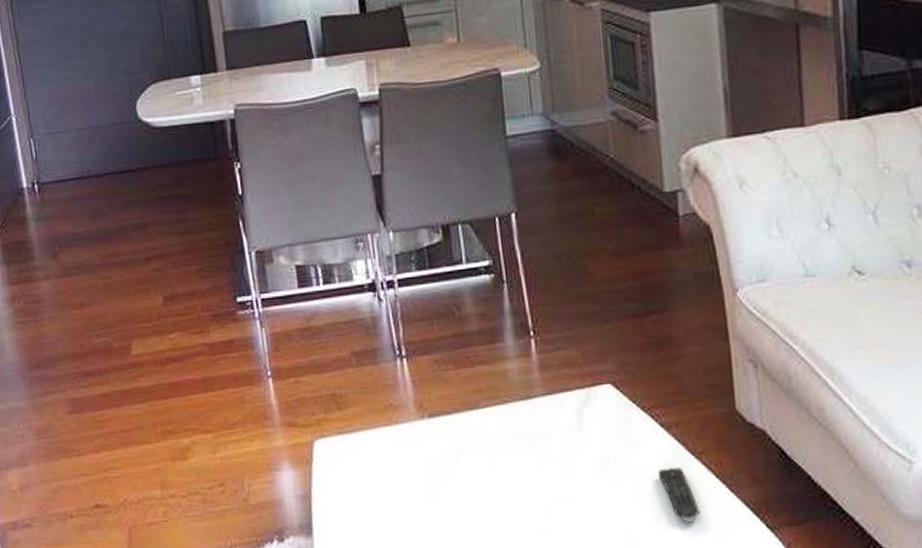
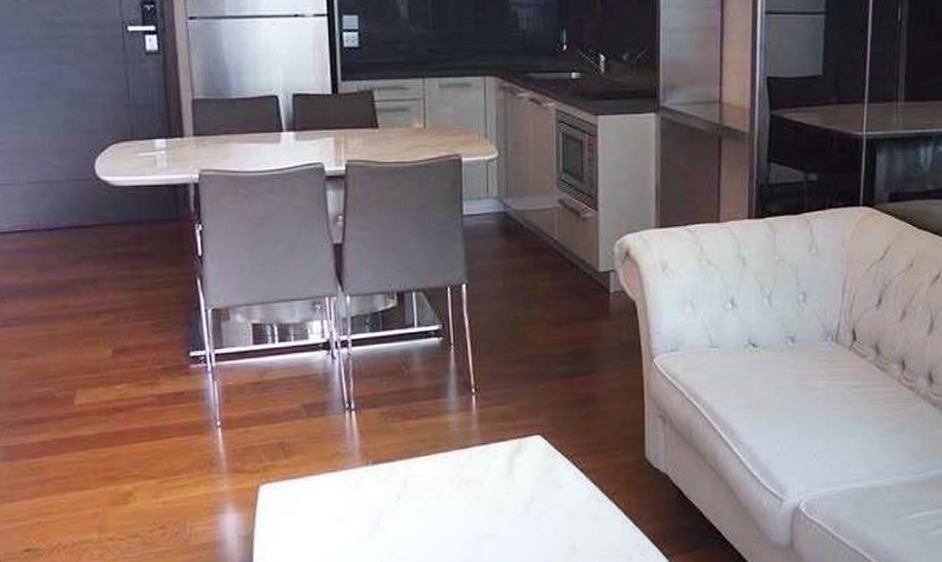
remote control: present [658,468,701,523] -> none [576,506,609,553]

